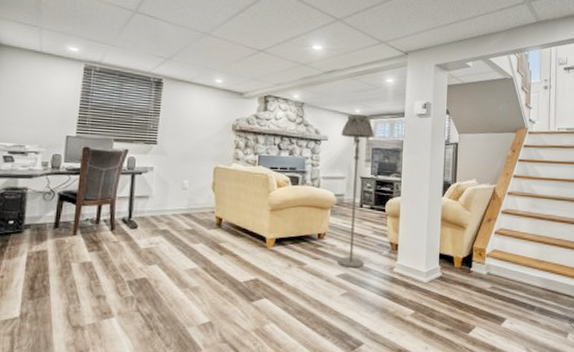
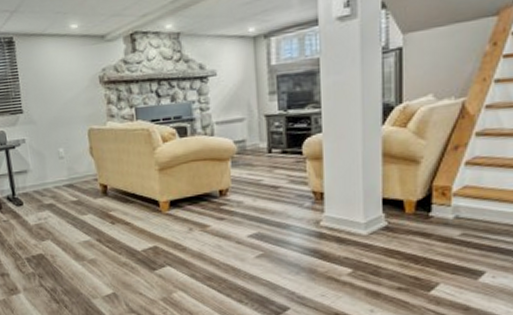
floor lamp: present [337,114,375,268] -> none [232,33,281,226]

